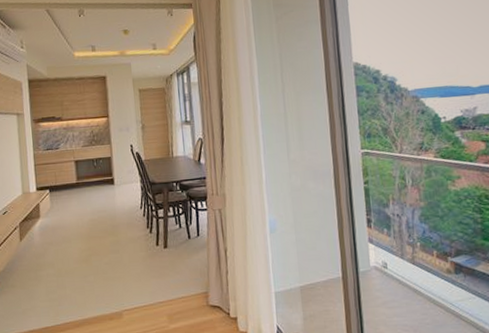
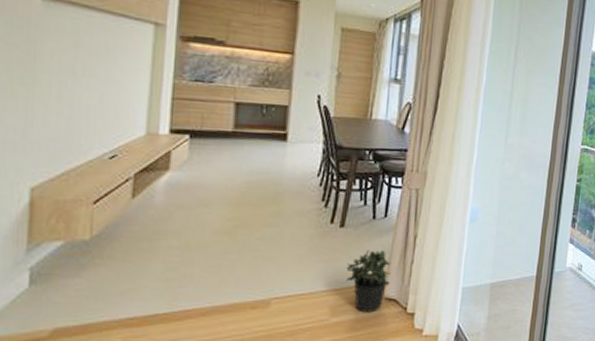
potted plant: none [175,264,212,319] -> present [346,250,392,313]

